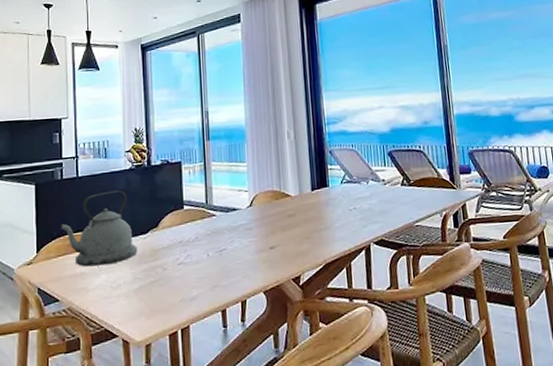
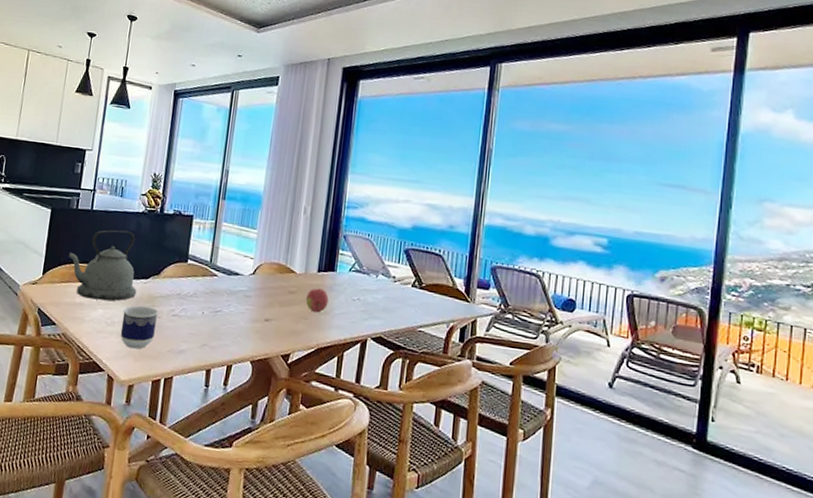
cup: none [127,260,164,307] -> present [120,305,159,349]
fruit: none [304,205,327,231] -> present [305,288,329,313]

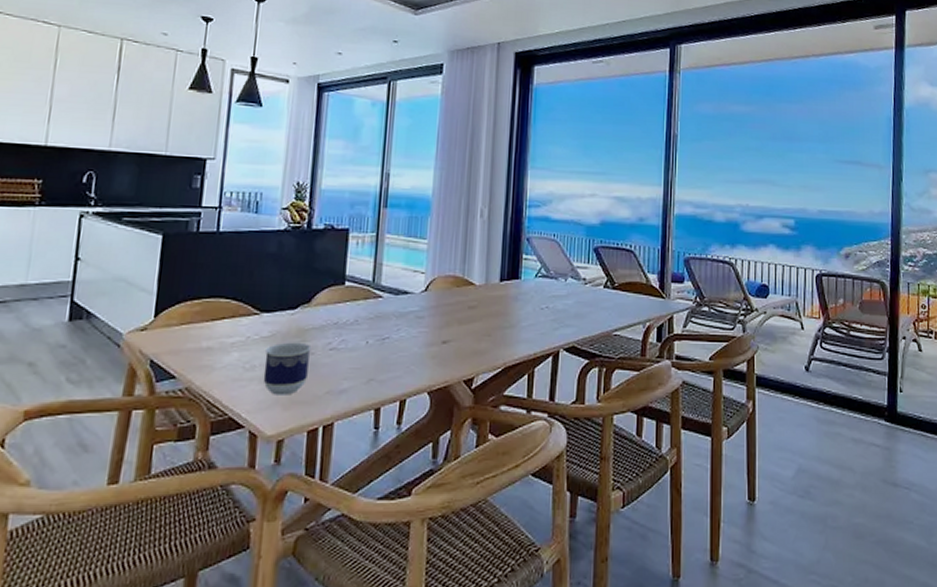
kettle: present [67,230,137,301] -> none [187,253,282,341]
fruit: present [305,288,329,313] -> none [488,299,514,328]

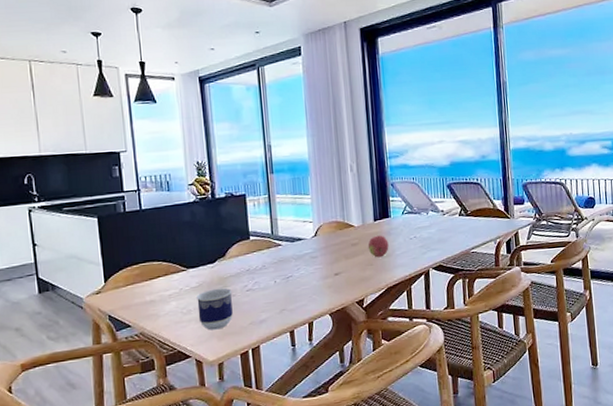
fruit: none [488,299,514,328] -> present [367,235,389,258]

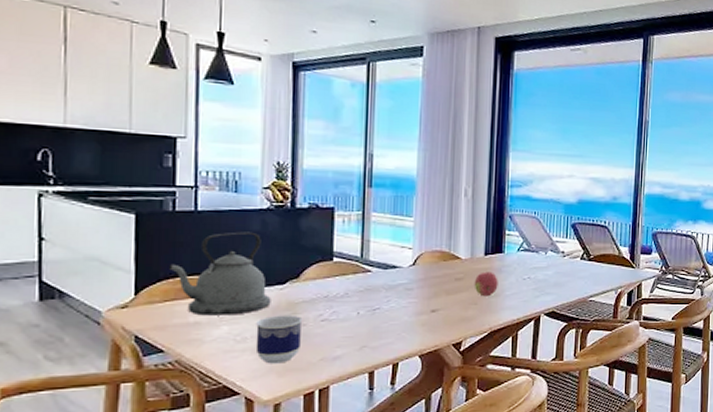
kettle: none [126,222,206,295] -> present [168,231,271,316]

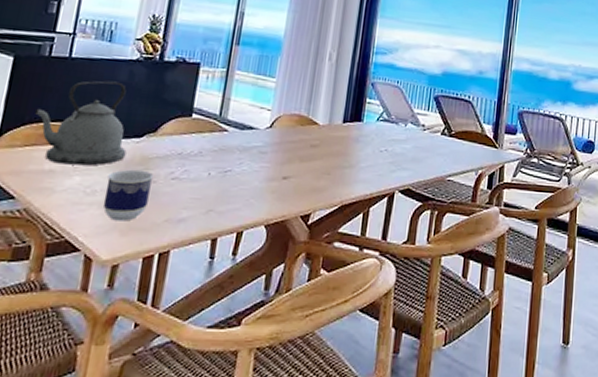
fruit: present [474,272,498,297] -> none [328,140,355,167]

